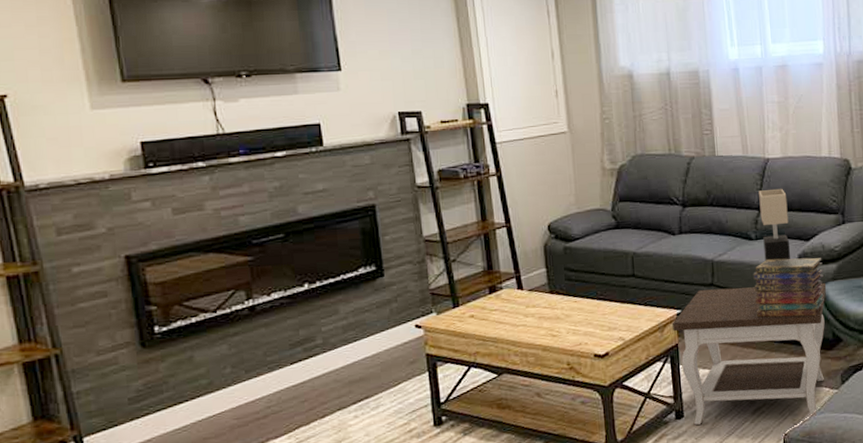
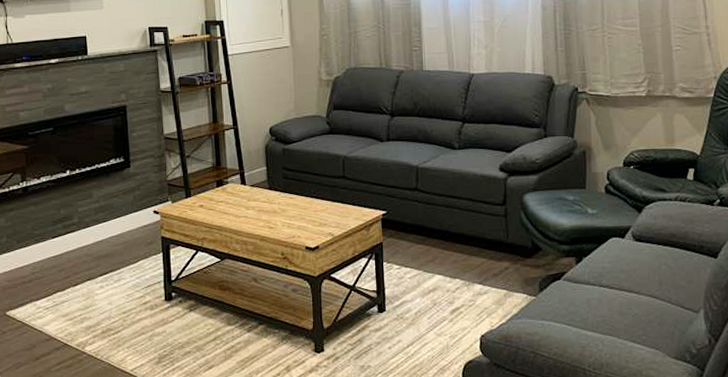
side table: present [673,282,826,425] -> none [378,192,526,321]
book stack: present [753,257,824,318] -> none [455,168,524,225]
table lamp: present [759,188,791,261] -> none [463,102,493,170]

